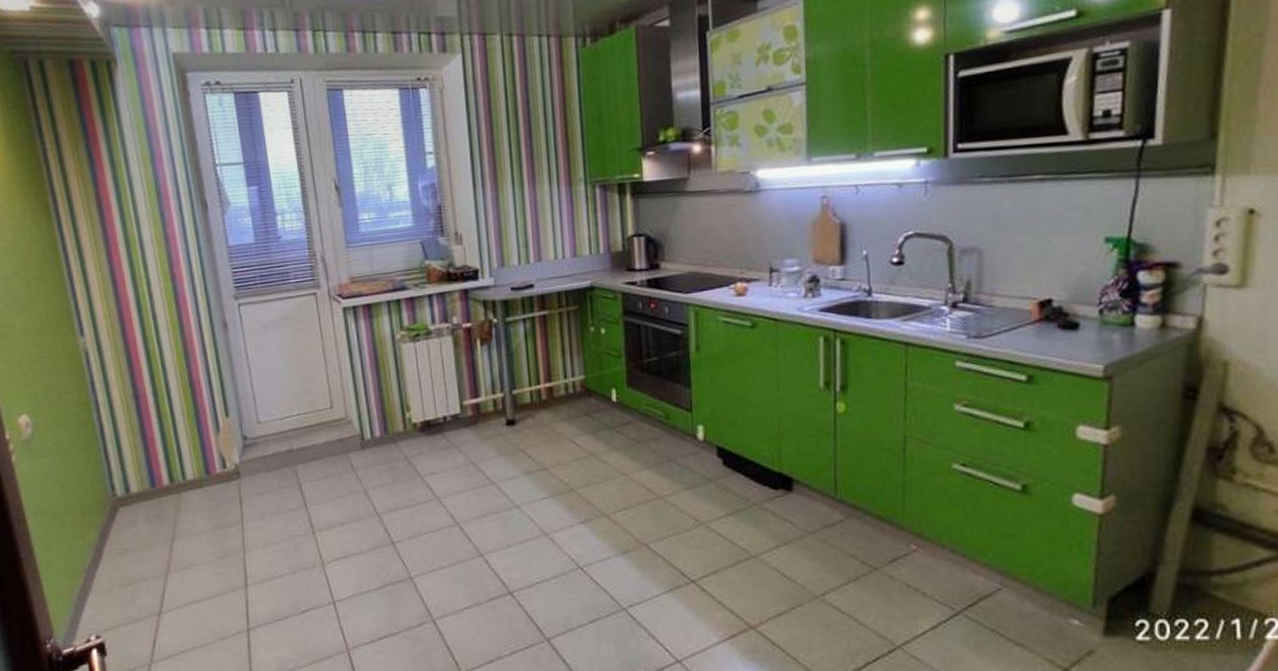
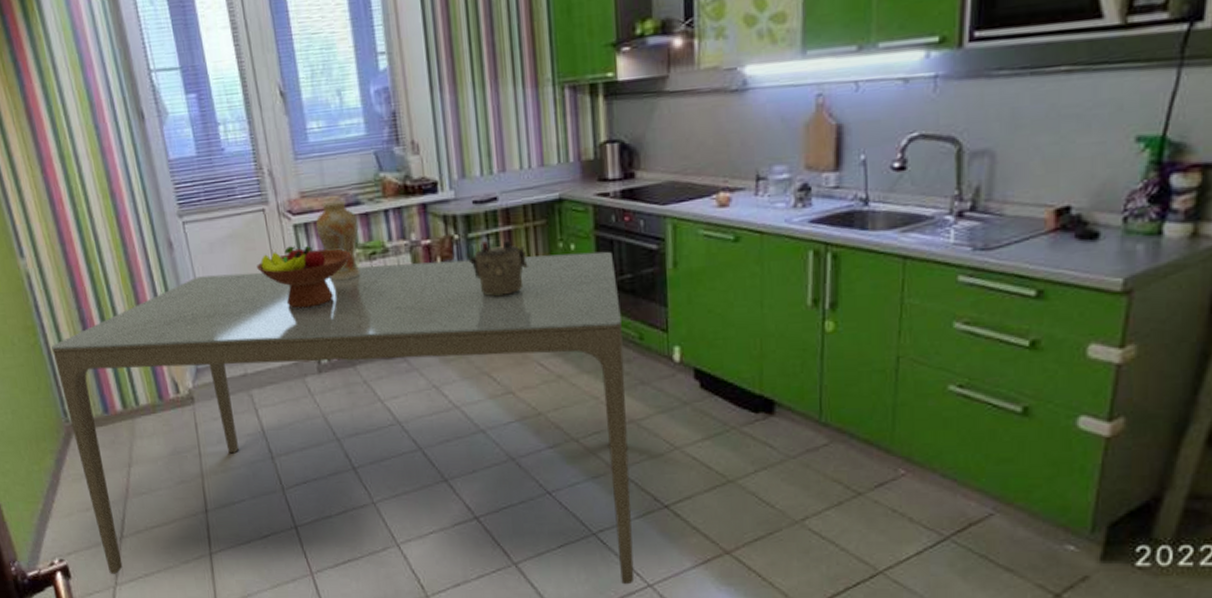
dining table: none [104,335,664,661] -> present [51,251,635,585]
fruit bowl: none [307,327,395,387] -> present [257,246,350,309]
vase: none [363,285,405,361] -> present [315,200,361,281]
teapot: none [503,324,562,376] -> present [465,240,528,296]

